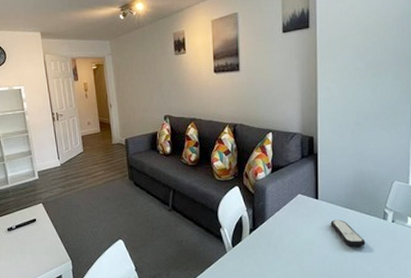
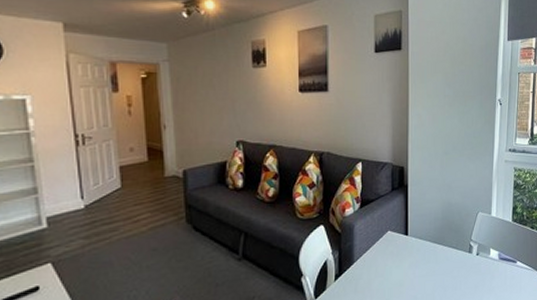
remote control: present [330,219,366,247] -> none [419,256,453,285]

